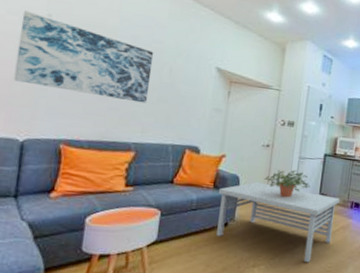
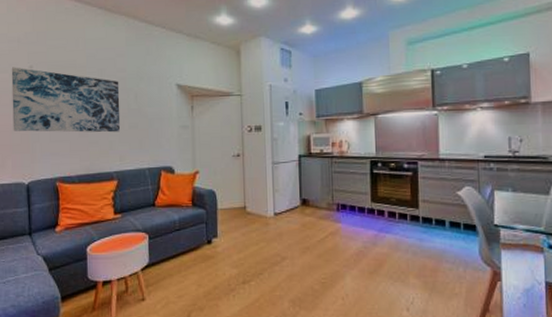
coffee table: present [216,182,341,263] -> none [197,195,324,275]
potted plant: present [264,169,310,198] -> none [240,177,289,208]

